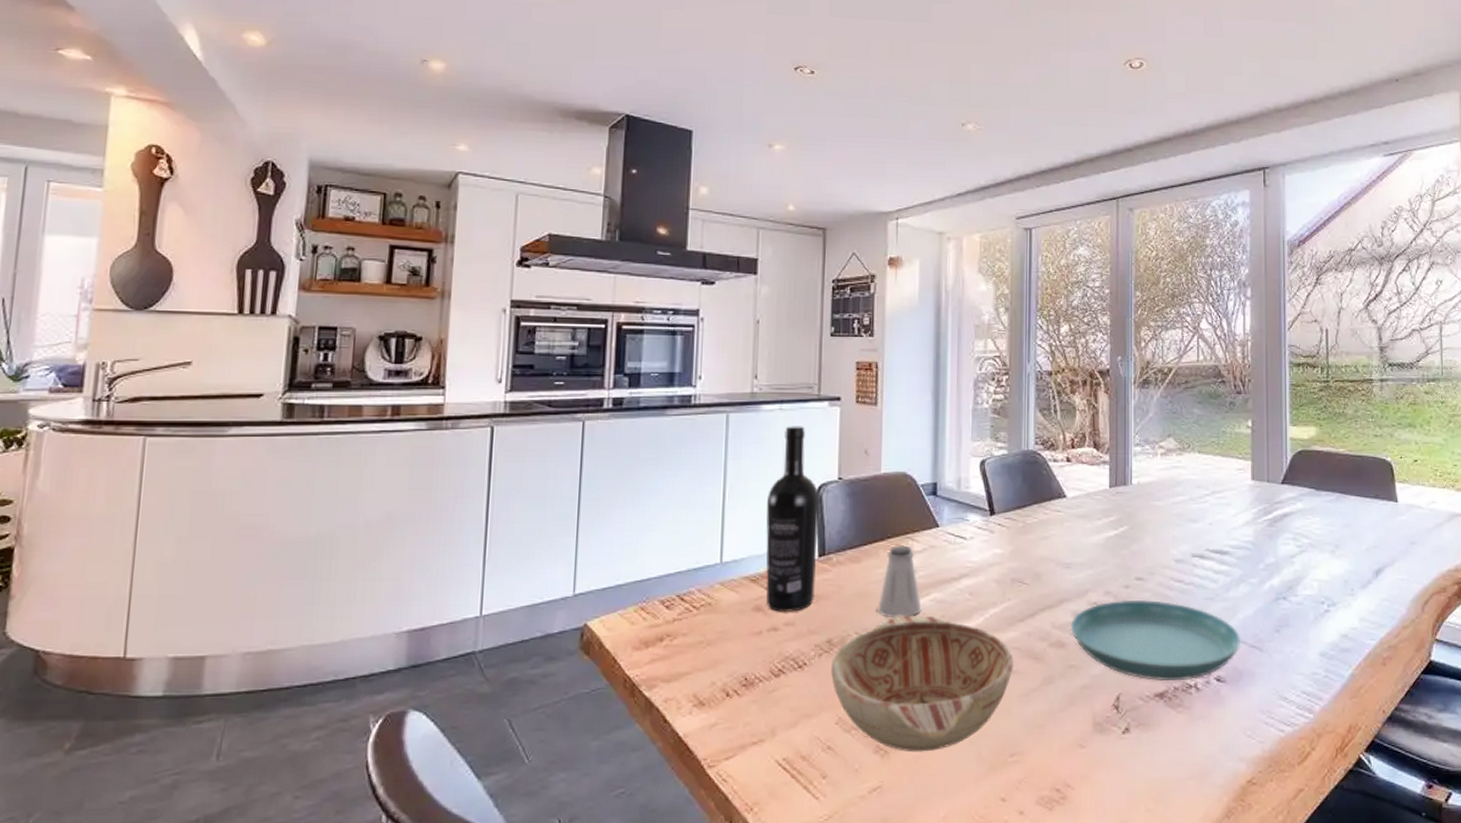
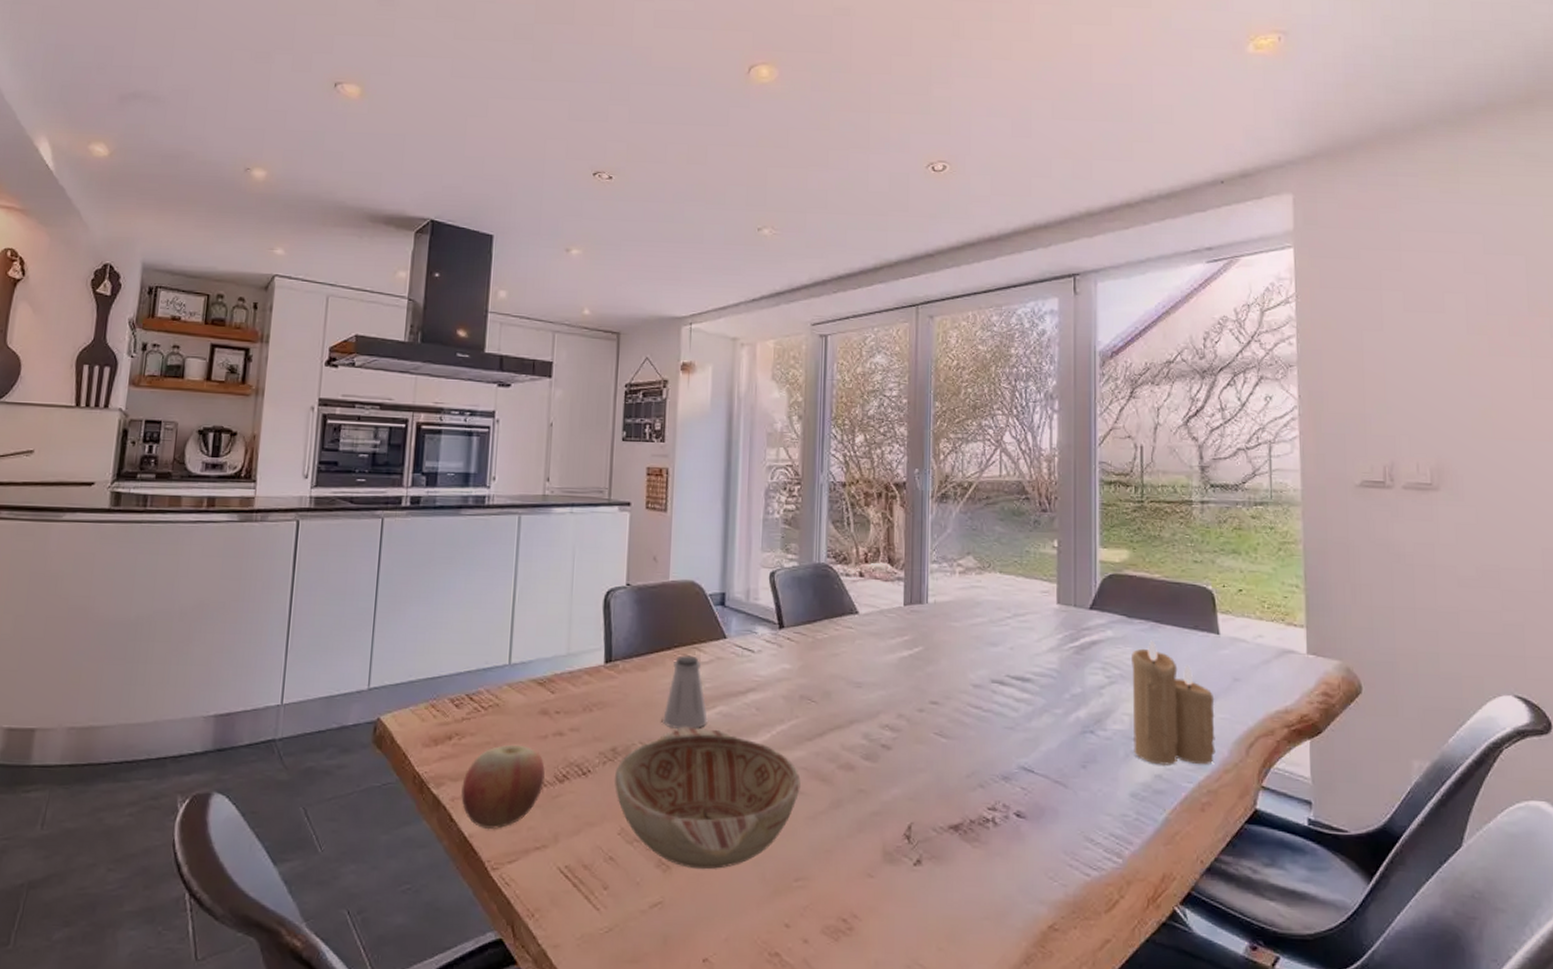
apple: none [674,642,760,729] -> present [461,744,545,830]
wine bottle: present [766,426,820,612] -> none [552,530,608,718]
saucer: present [1071,599,1240,682] -> none [861,723,1042,813]
candle: none [1320,510,1395,625] -> present [1132,640,1216,765]

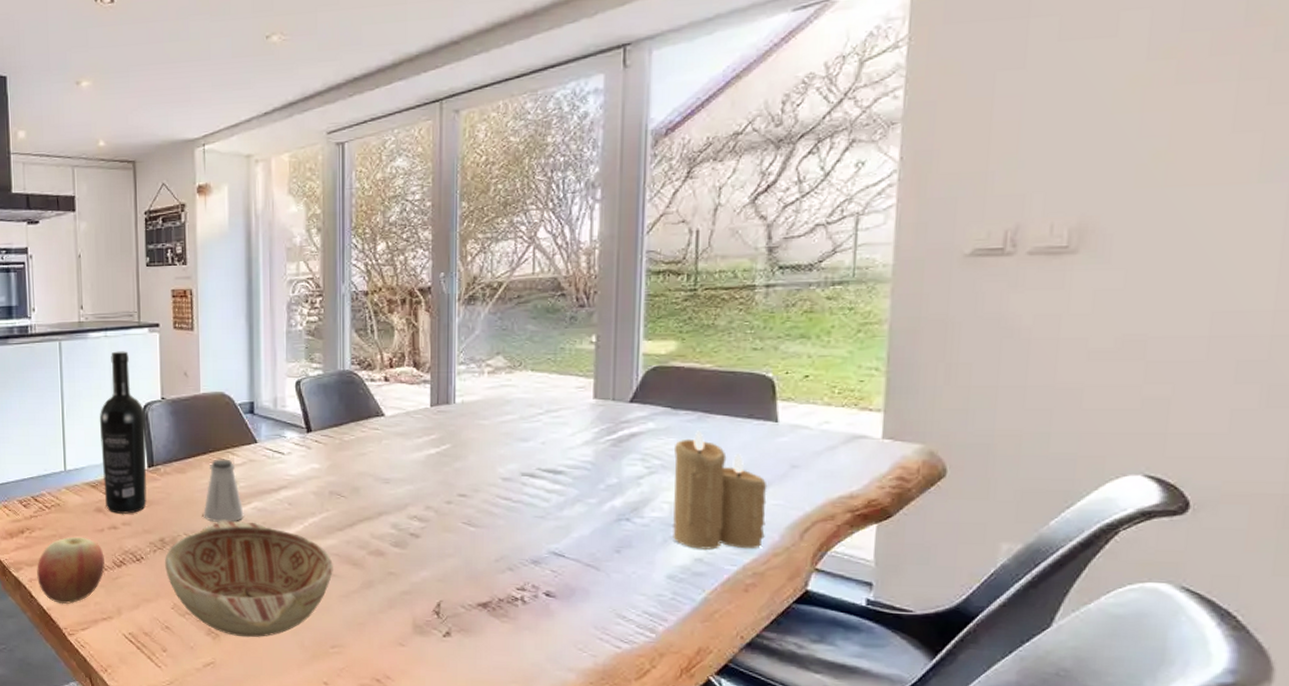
wine bottle: none [552,530,608,718] -> present [99,351,147,514]

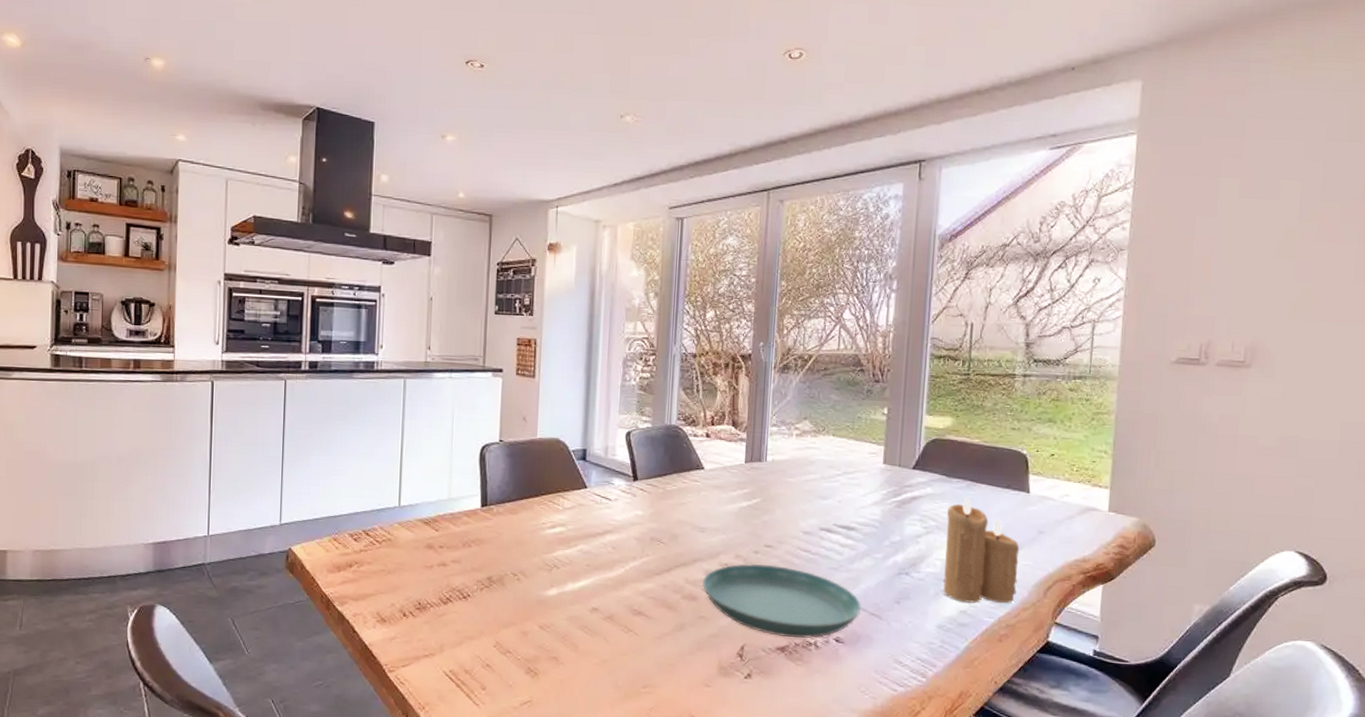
apple: present [37,536,105,605] -> none [361,572,431,640]
wine bottle: present [99,351,147,514] -> none [436,392,483,552]
decorative bowl: present [164,520,333,638] -> none [490,561,650,677]
saltshaker: present [203,459,244,522] -> none [531,501,570,564]
saucer: none [390,514,574,593] -> present [703,563,861,638]

